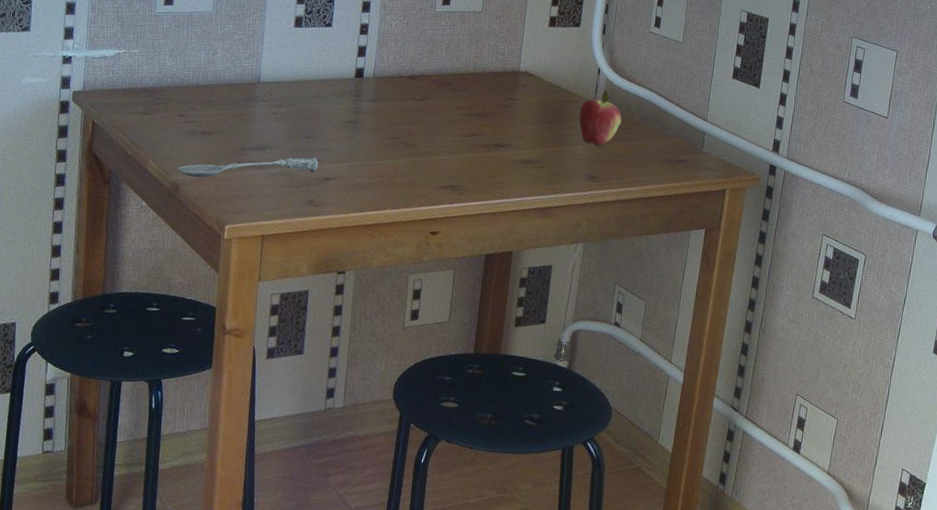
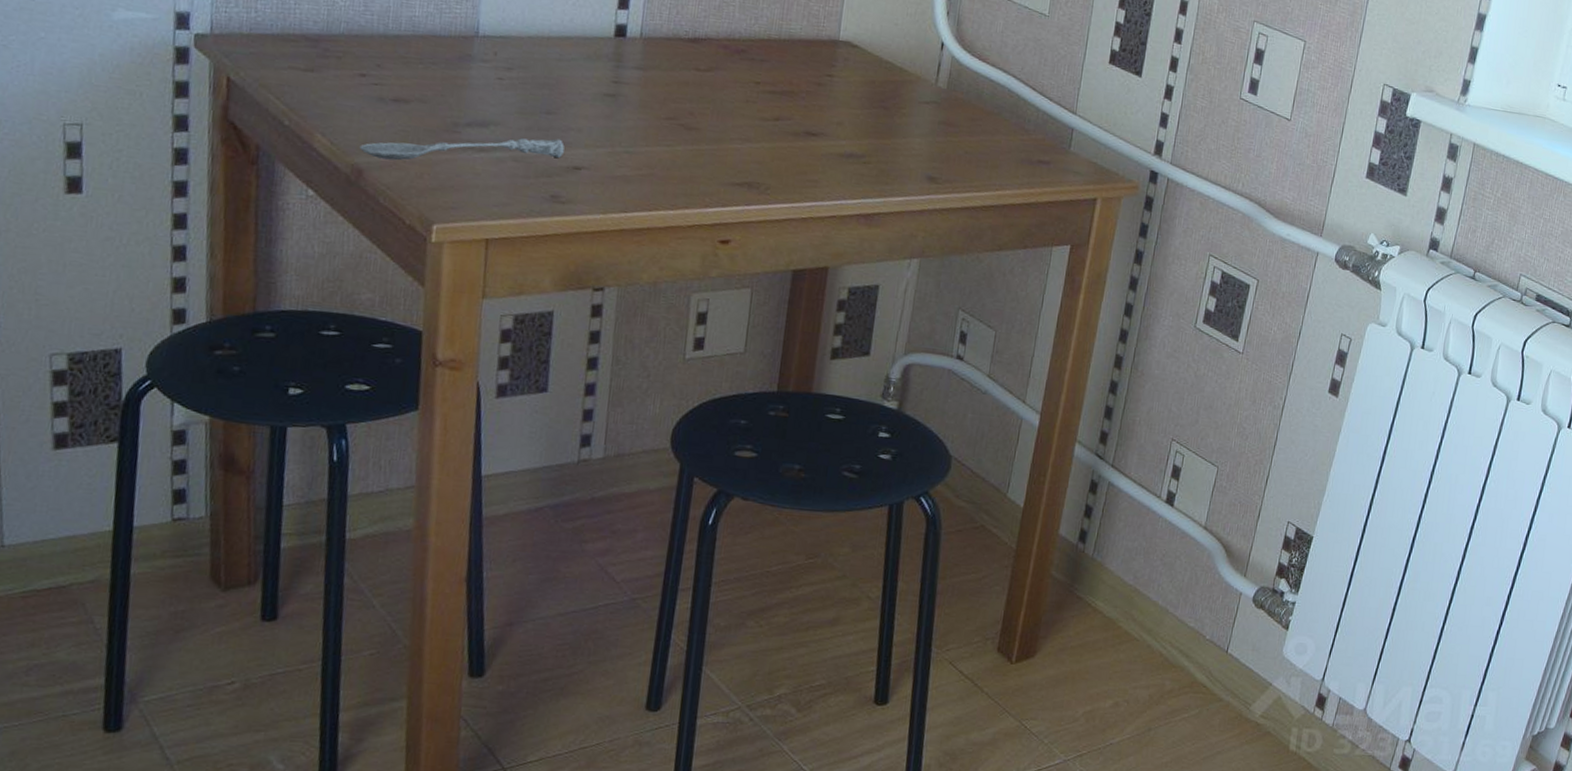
fruit: present [579,87,622,146] -> none [916,66,971,140]

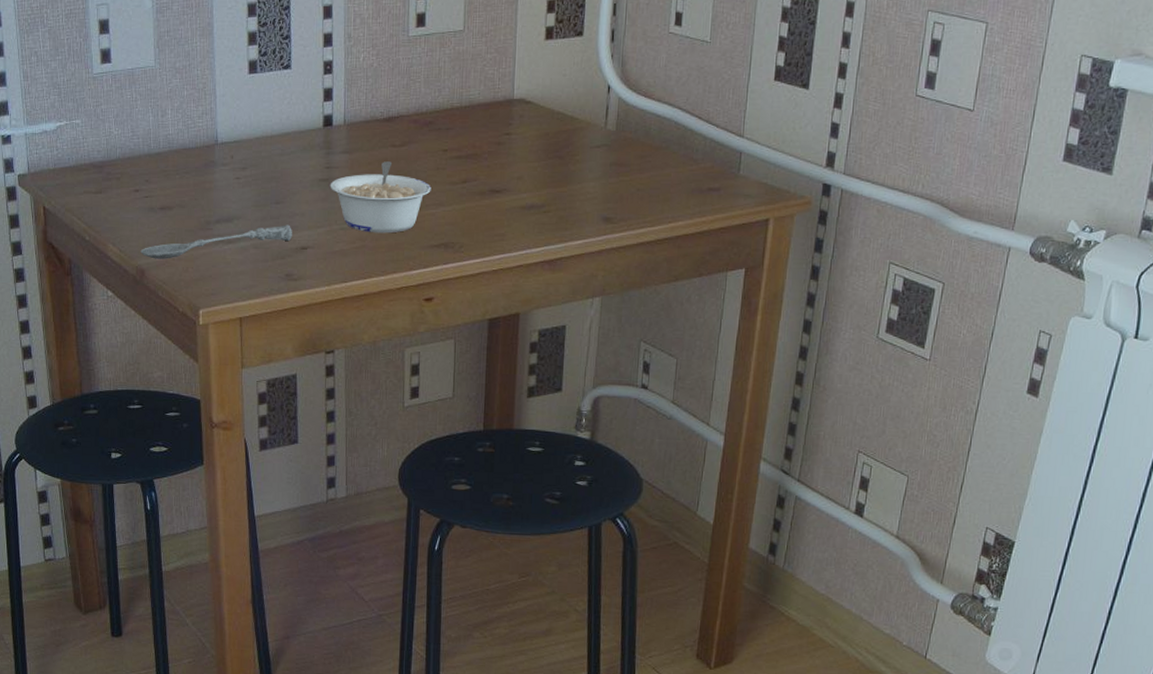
legume: none [616,85,738,165] -> present [330,161,431,234]

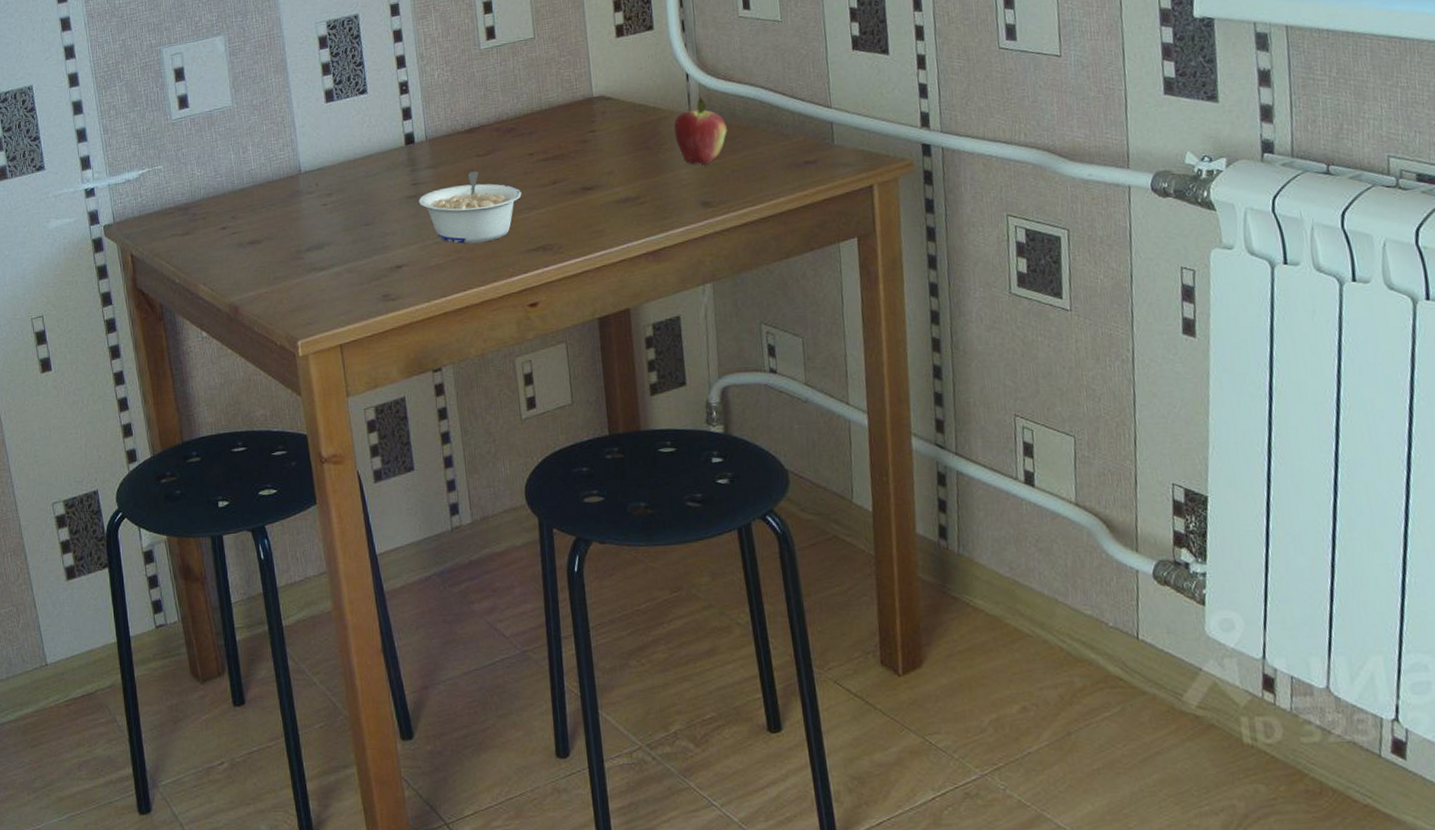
soupspoon: present [140,224,292,259] -> none [232,245,386,295]
fruit: none [587,108,639,180] -> present [673,94,727,165]

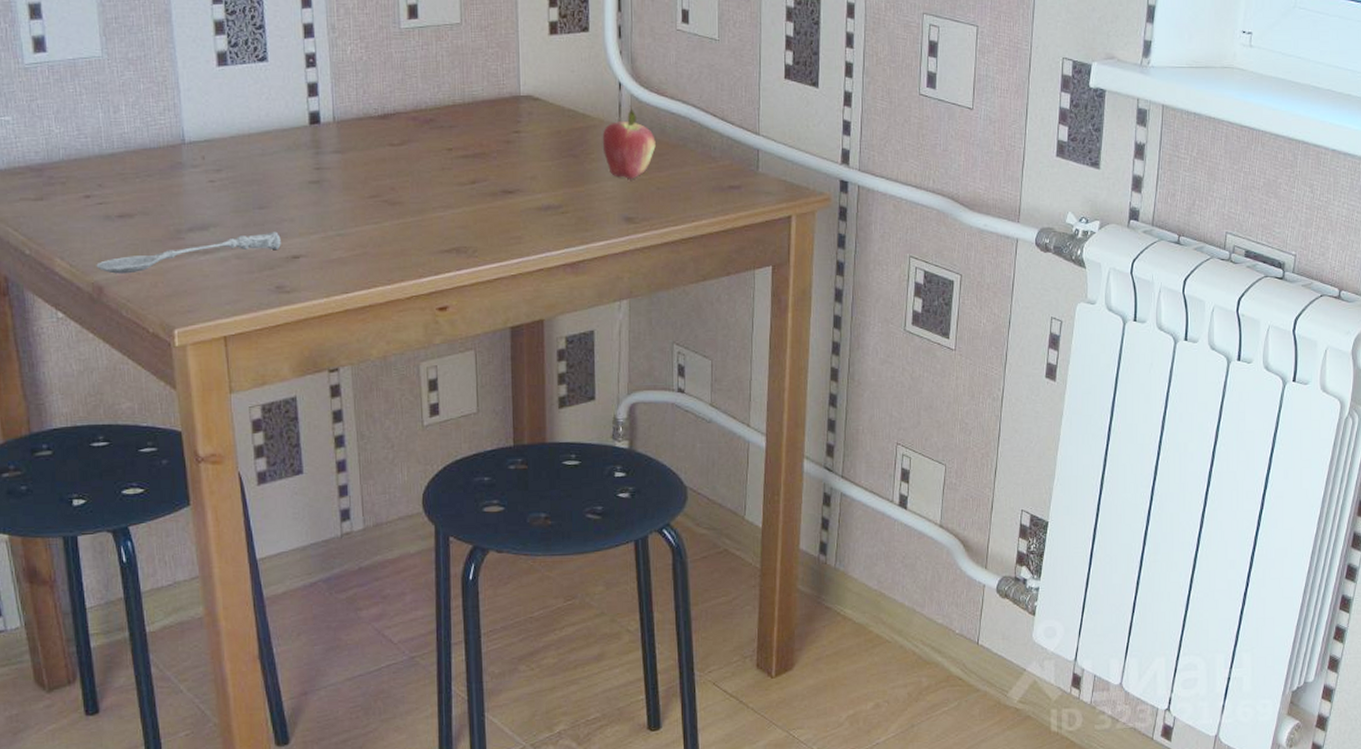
soupspoon: none [232,245,386,295] -> present [96,231,281,274]
legume: present [418,171,522,244] -> none [321,161,437,239]

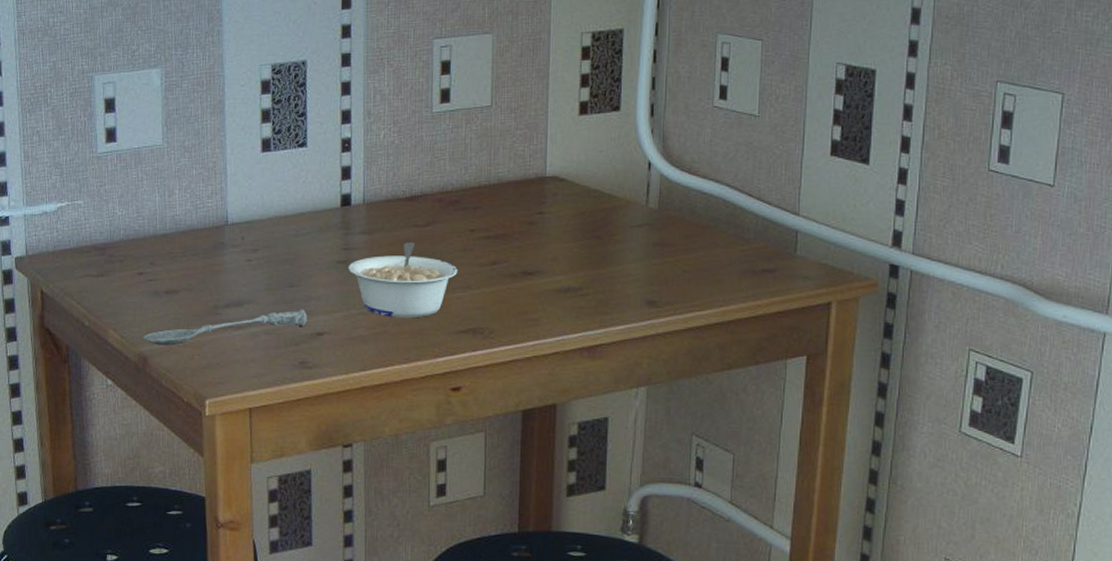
legume: none [321,161,437,239] -> present [348,242,458,318]
fruit: present [602,106,656,179] -> none [627,185,684,261]

